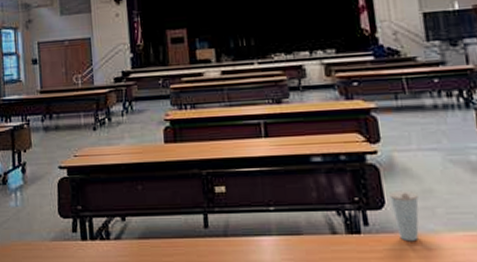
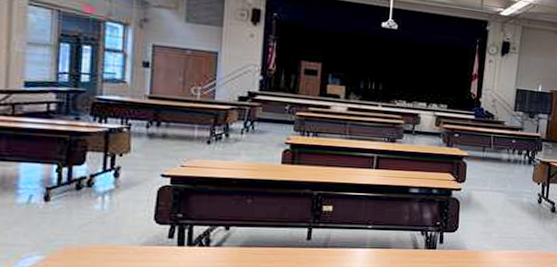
cup: present [389,190,419,242] -> none [462,219,483,256]

